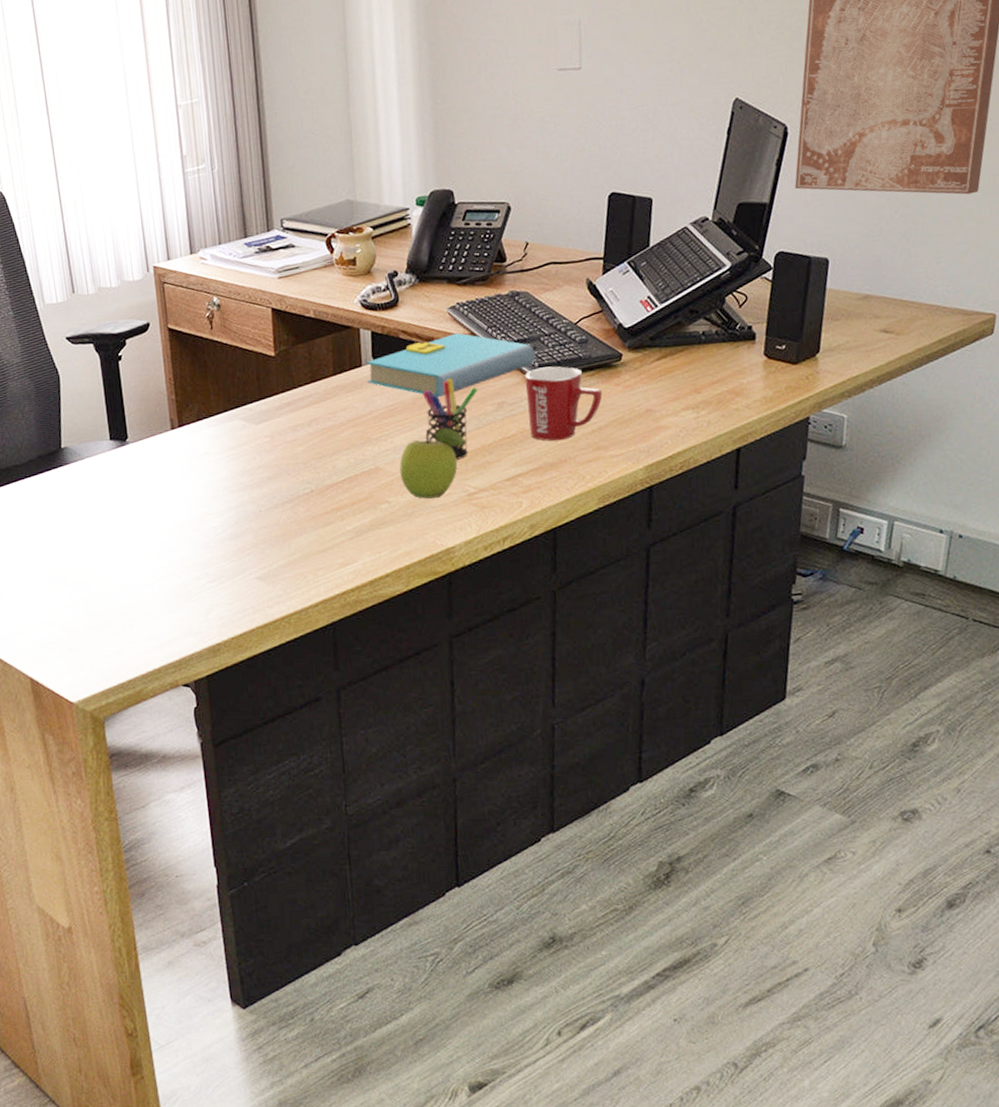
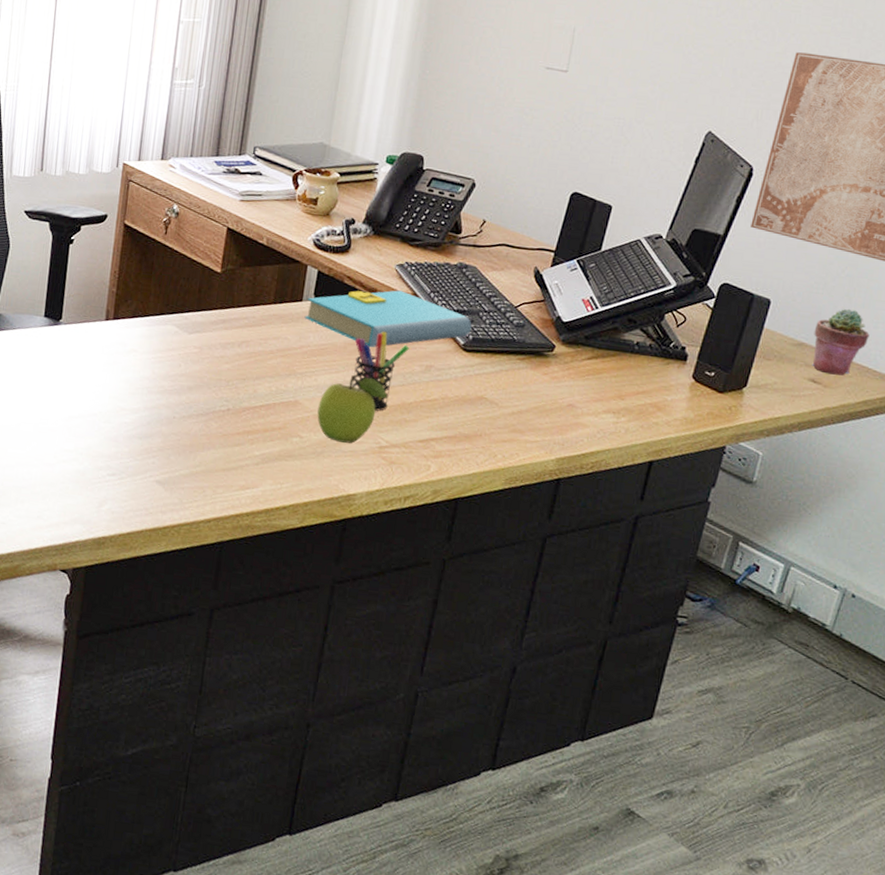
mug: present [524,366,603,441] -> none [452,341,529,416]
potted succulent: none [877,249,933,321] -> present [812,308,870,376]

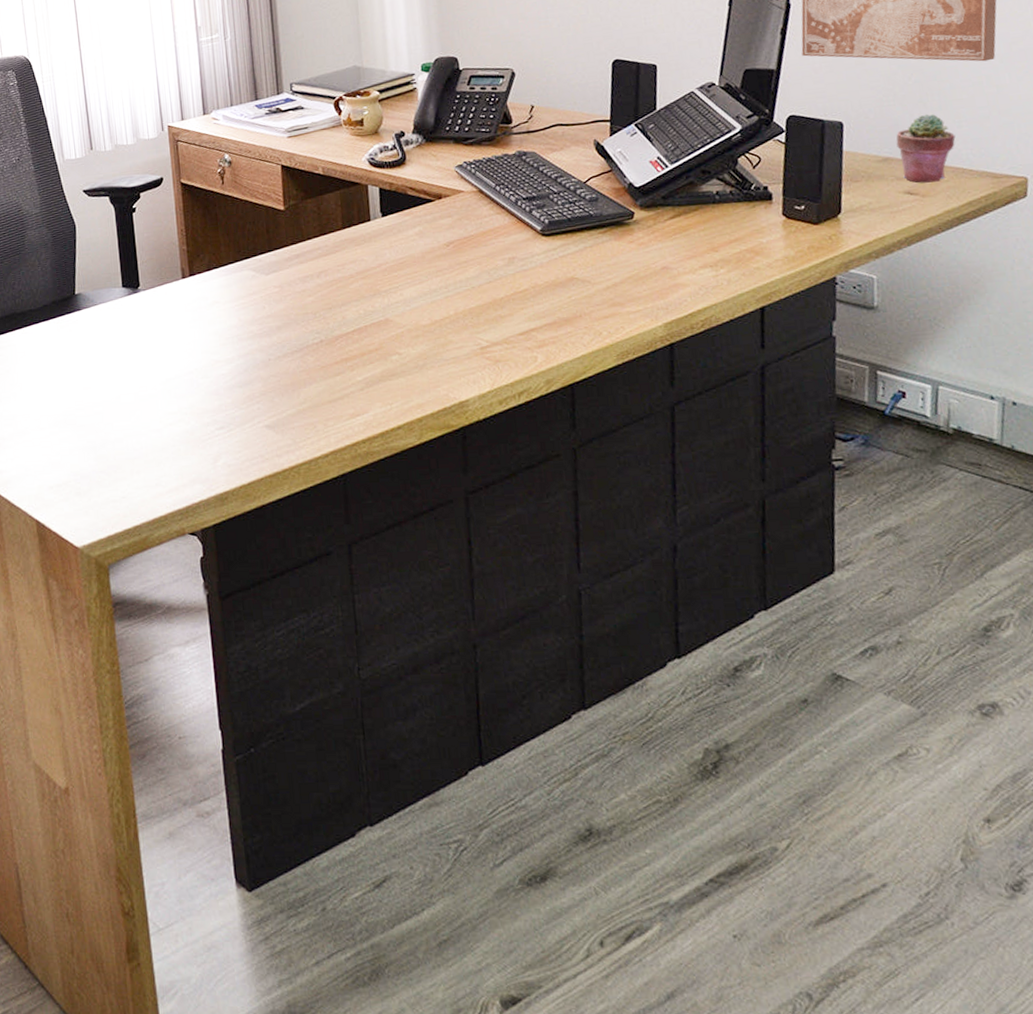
book: present [304,290,472,348] -> none [375,190,546,252]
fruit: present [317,375,388,443] -> none [409,282,477,351]
pen holder: present [351,331,409,411] -> none [432,233,488,313]

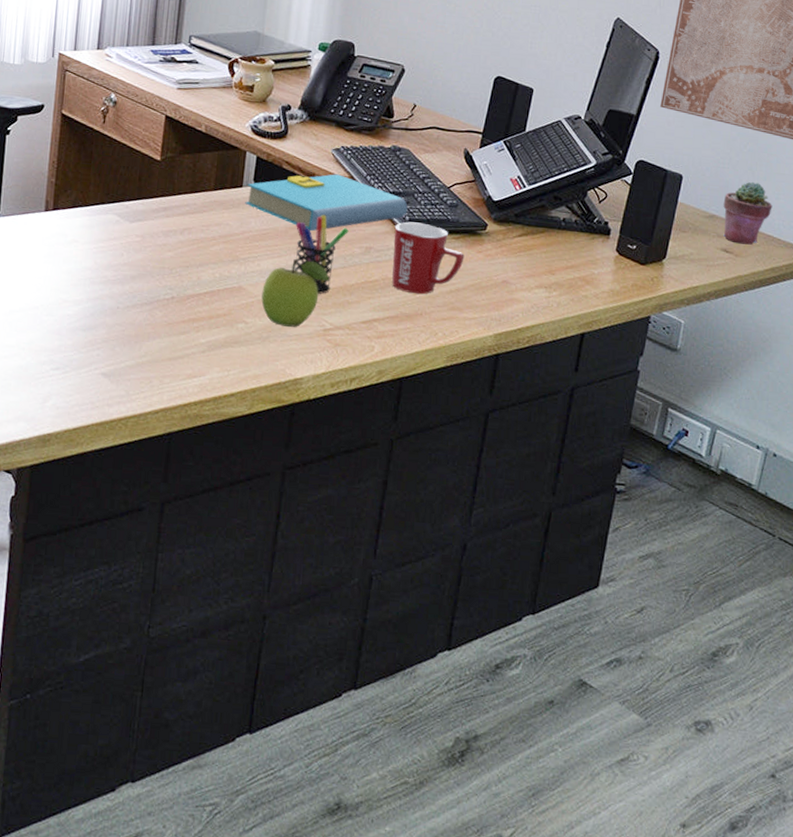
book: none [375,190,546,252] -> present [245,174,408,232]
fruit: none [409,282,477,351] -> present [261,259,330,327]
pen holder: none [432,233,488,313] -> present [294,214,349,294]
mug: none [534,223,616,297] -> present [392,222,465,295]

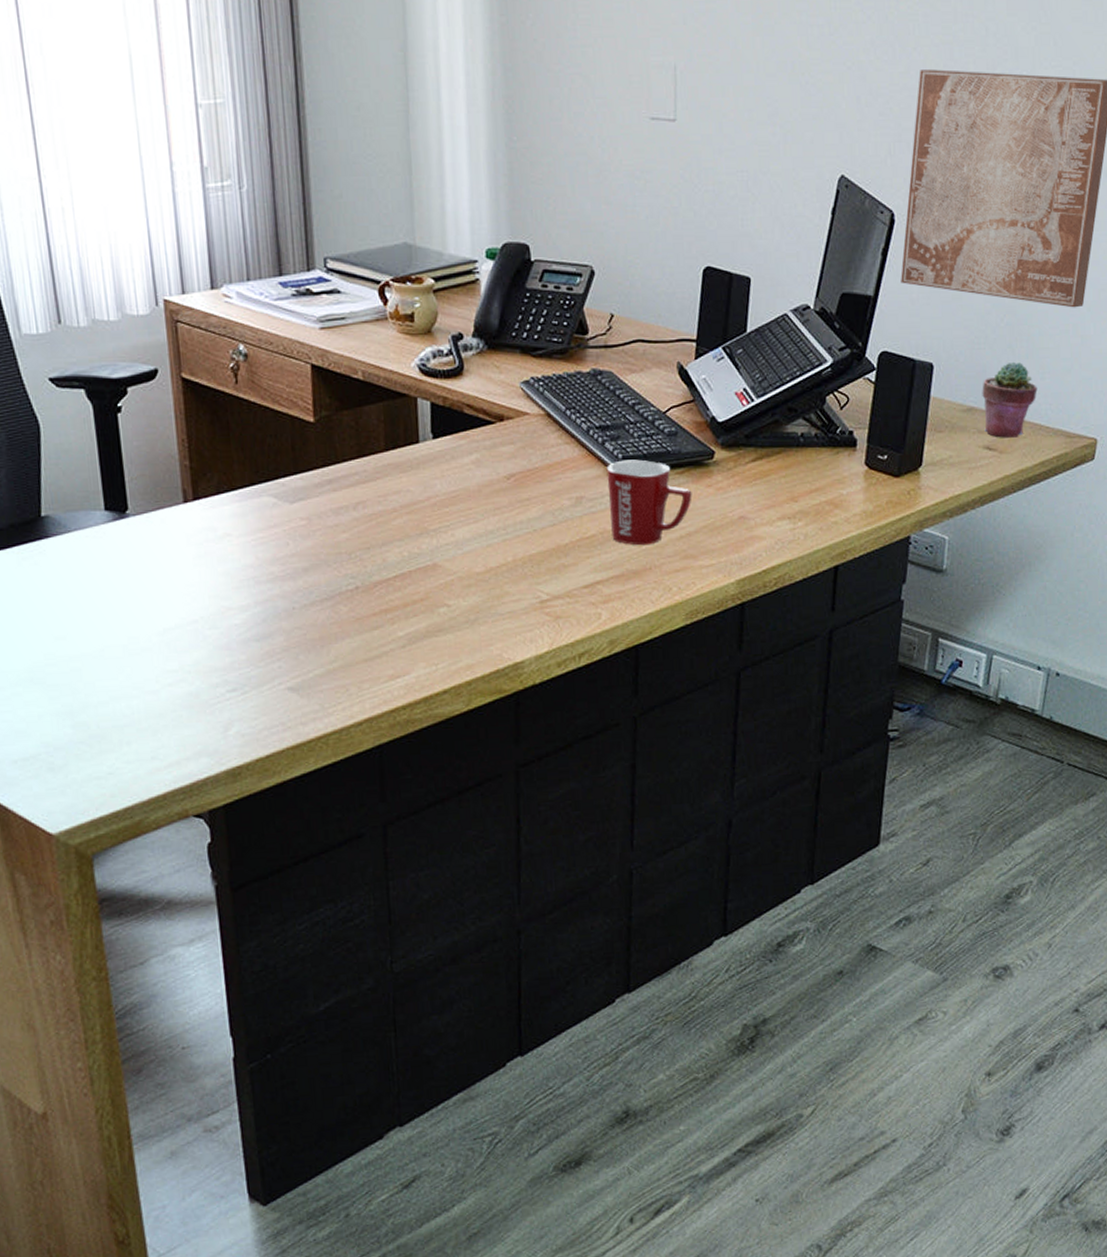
book: present [245,174,408,232] -> none [425,412,619,487]
fruit: present [261,259,330,327] -> none [461,522,539,604]
pen holder: present [294,214,349,294] -> none [490,464,553,560]

